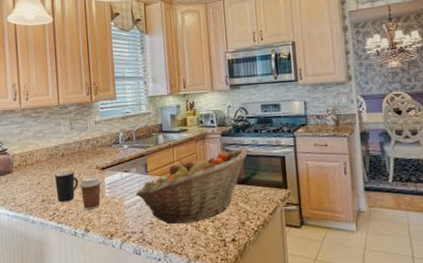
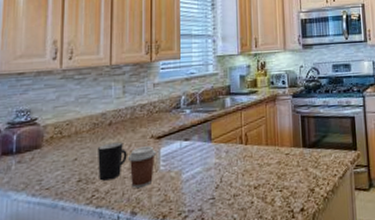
fruit basket: present [135,149,248,224] -> none [195,111,318,198]

